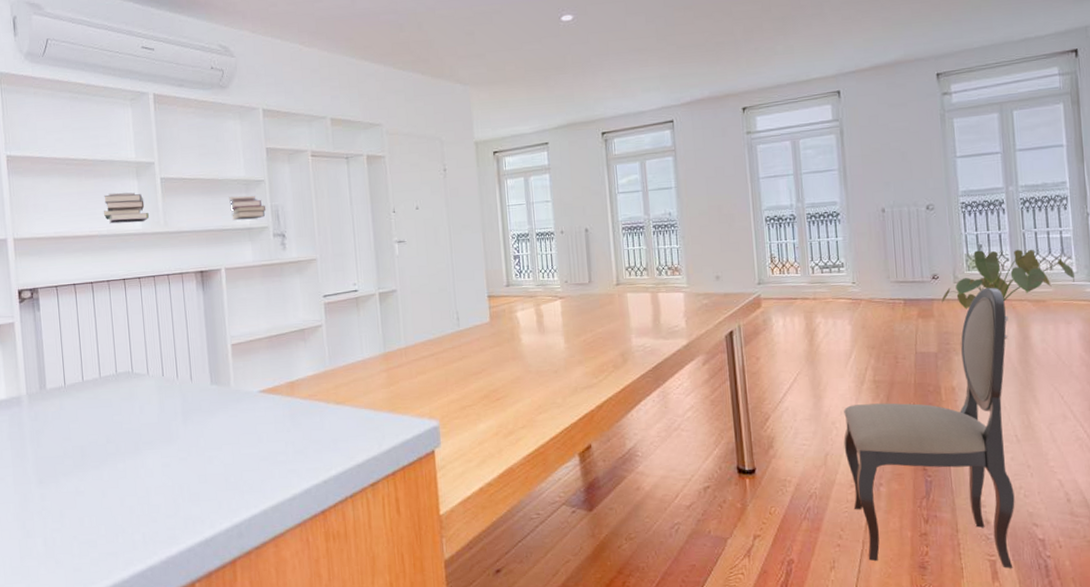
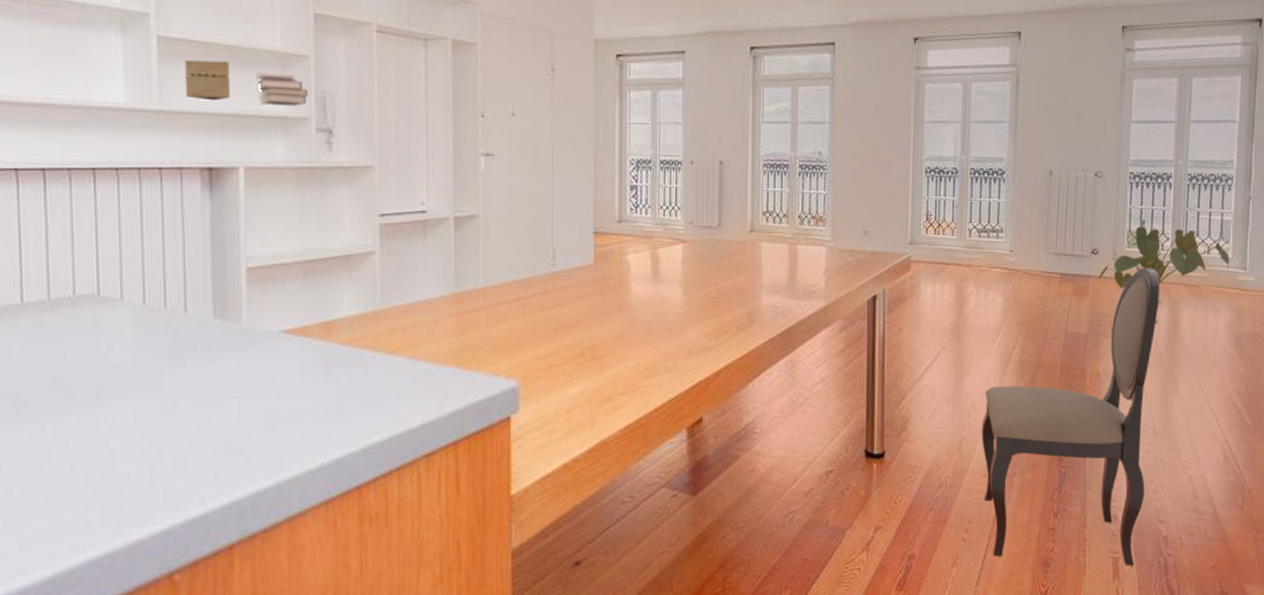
books: present [104,192,149,224] -> none [68,48,137,94]
decorative box: none [179,191,212,222] -> present [184,60,230,101]

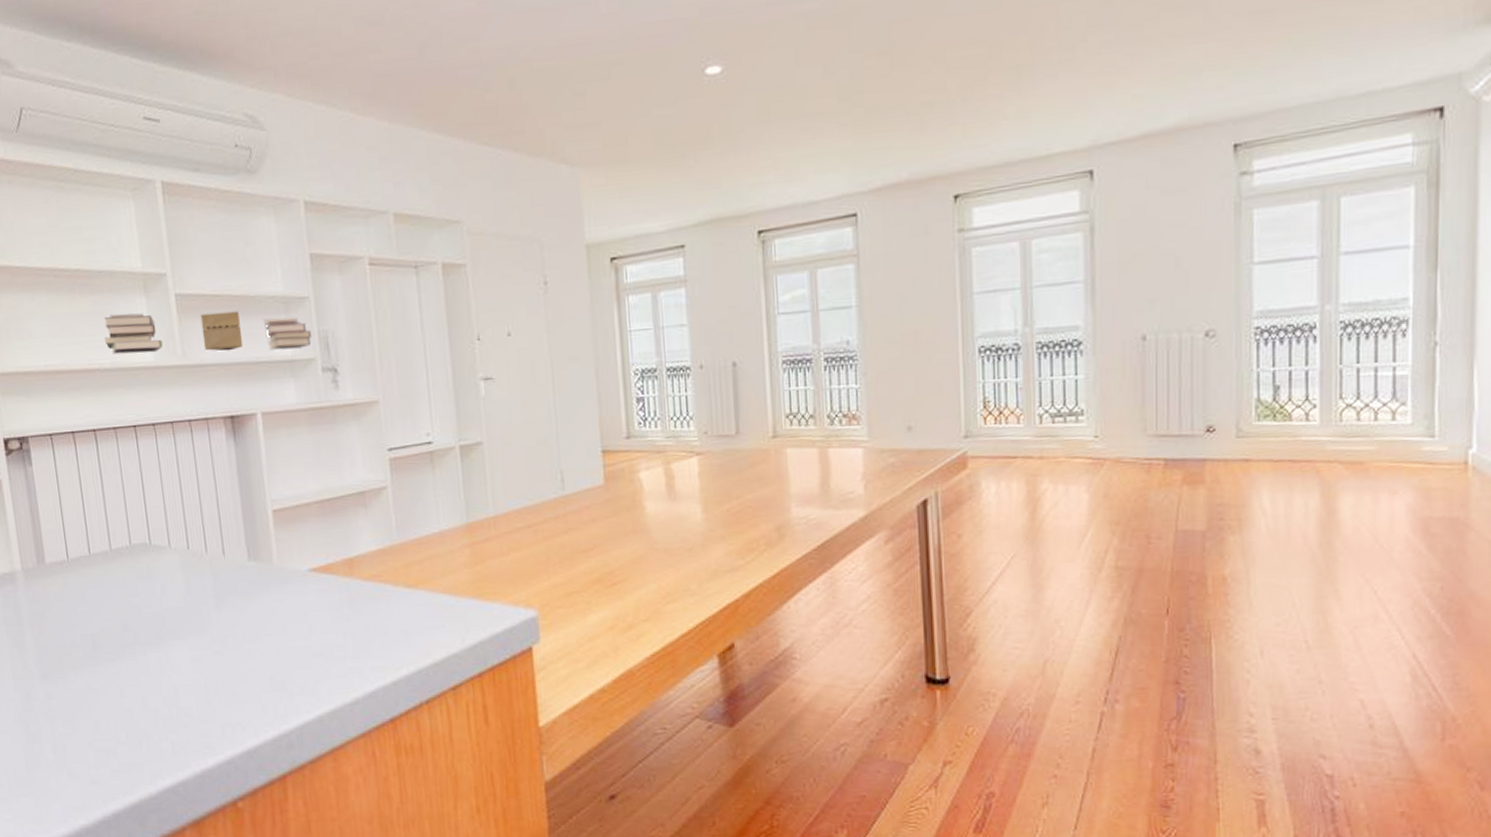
books: none [68,48,137,94] -> present [104,313,163,355]
dining chair: present [981,267,1160,566] -> none [1070,444,1306,811]
house plant: present [1098,226,1230,325] -> none [1217,391,1409,514]

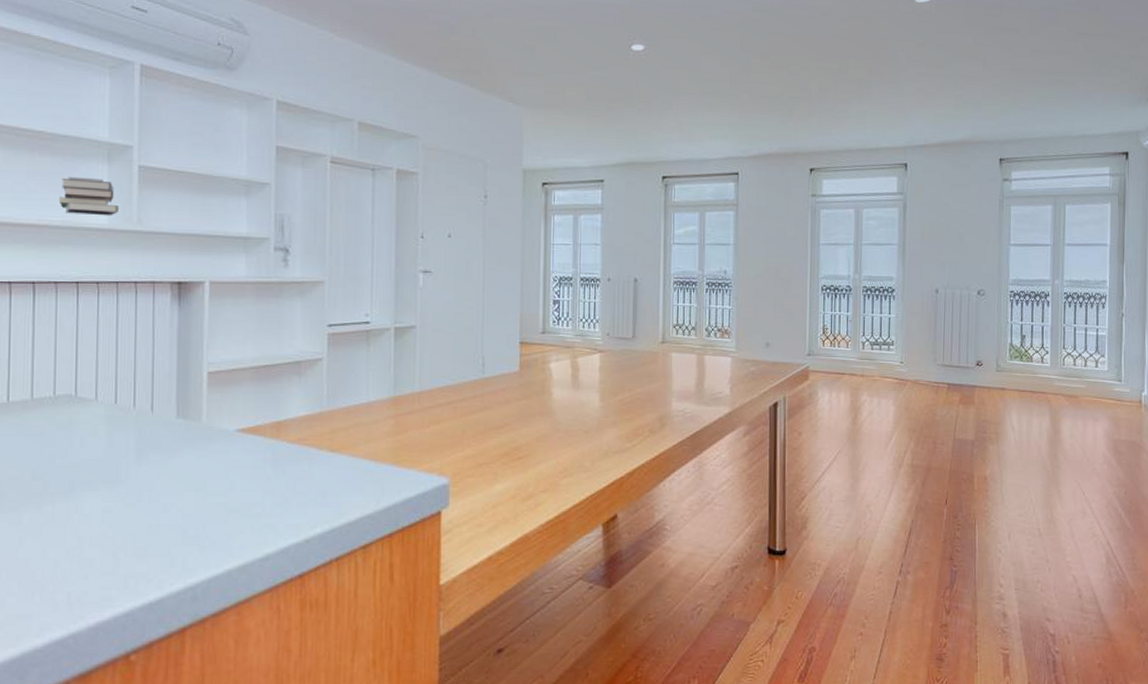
decorative box: present [200,311,242,352] -> none [160,186,200,223]
books: present [264,317,311,351] -> none [224,198,268,228]

